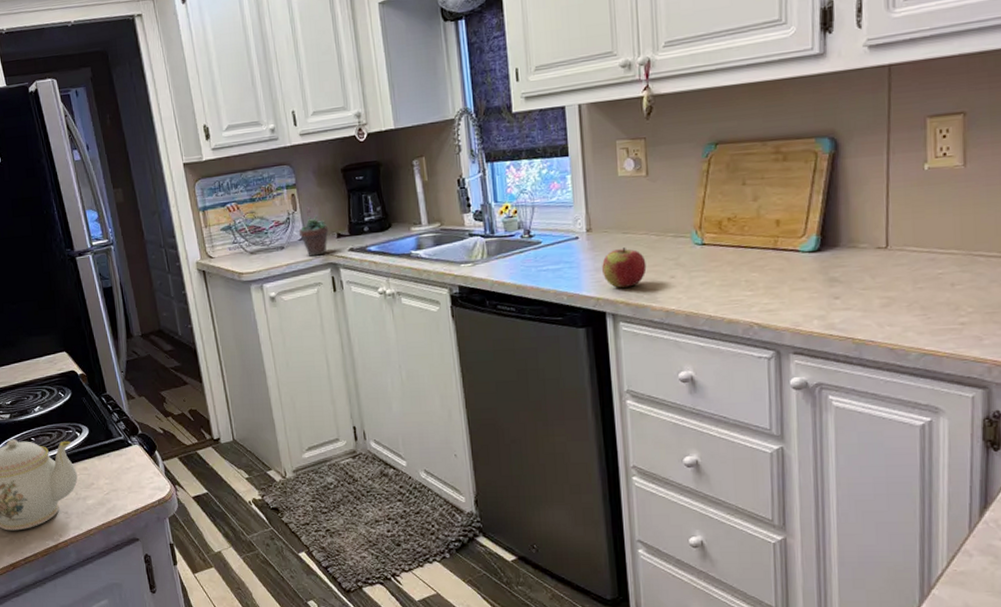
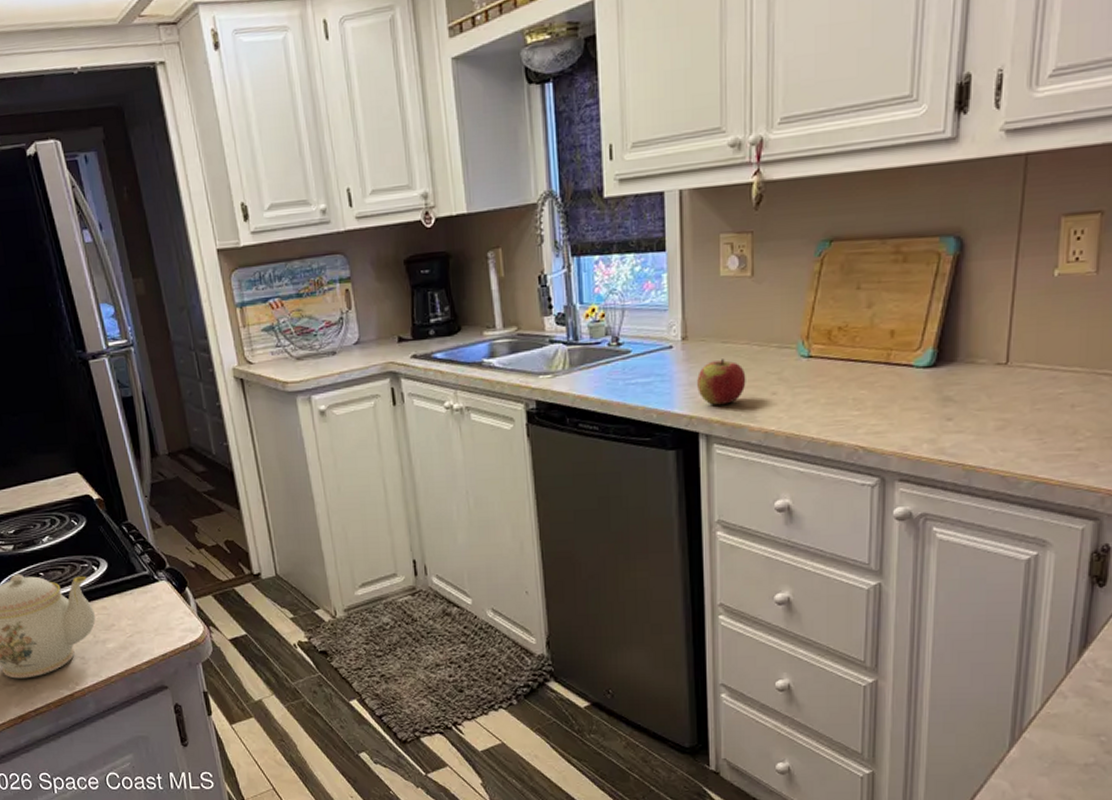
succulent plant: present [298,207,329,256] -> none [353,304,389,364]

